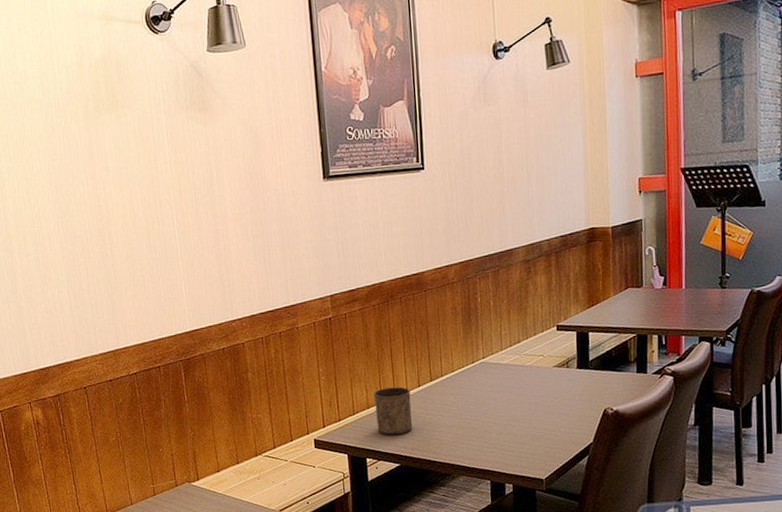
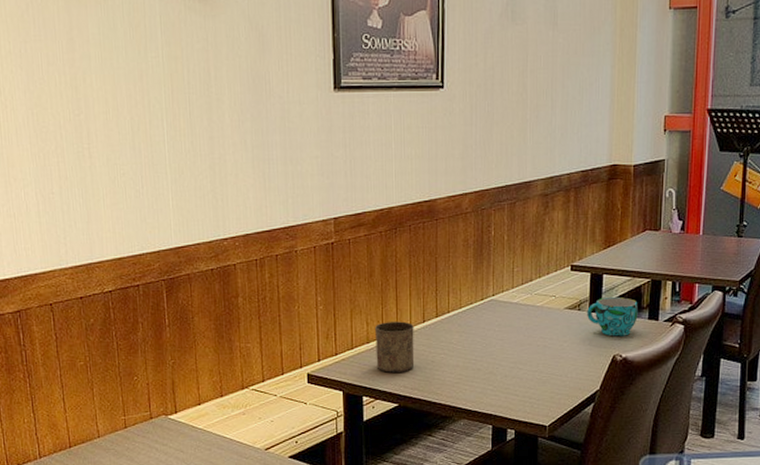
cup: none [575,352,626,391] -> present [587,296,638,337]

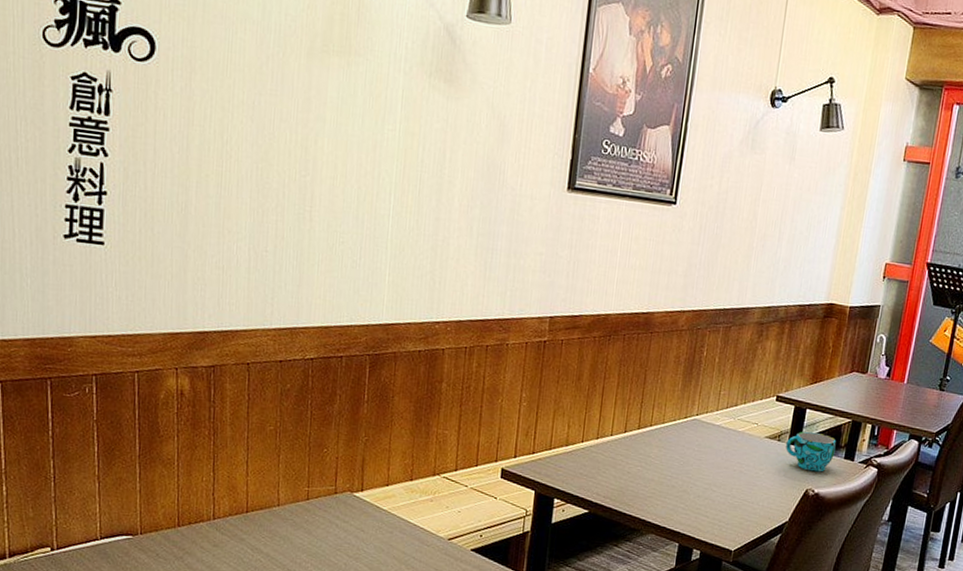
cup: present [374,321,415,373] -> none [572,427,615,480]

